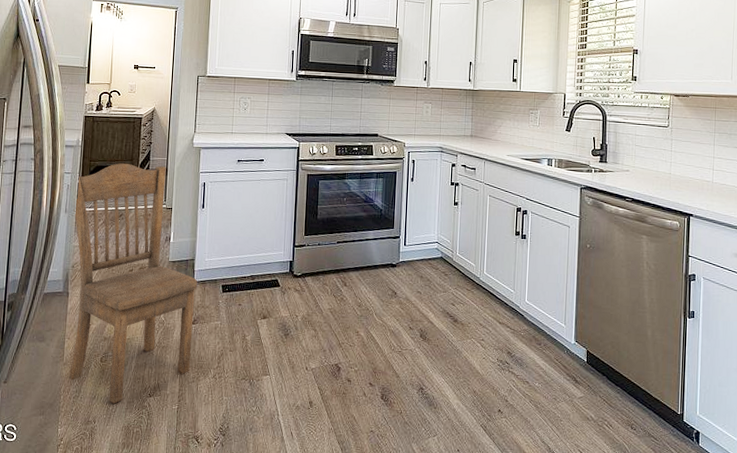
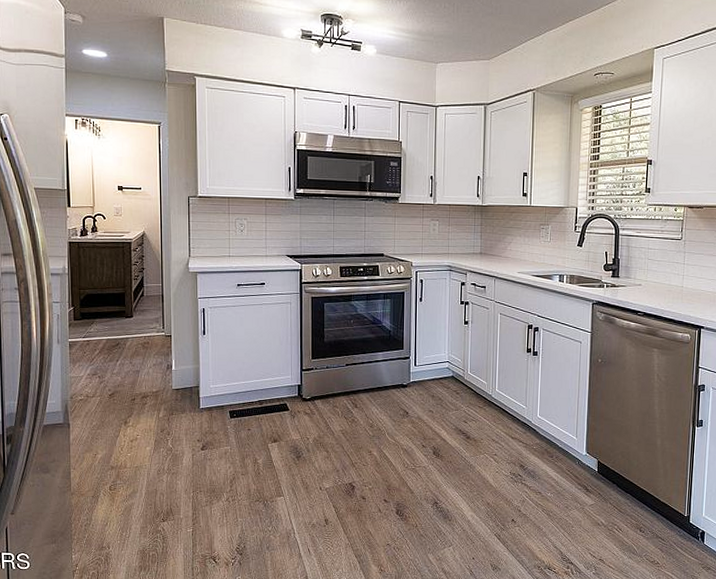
dining chair: present [68,163,198,404] -> none [67,291,204,530]

